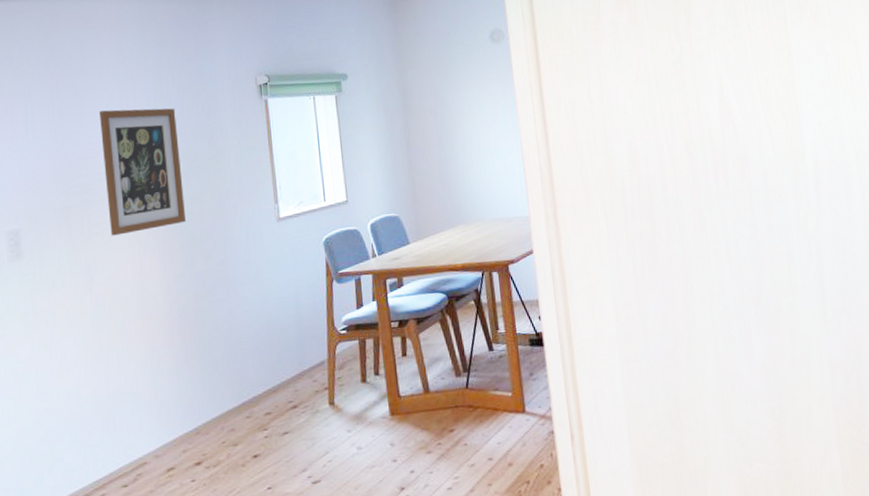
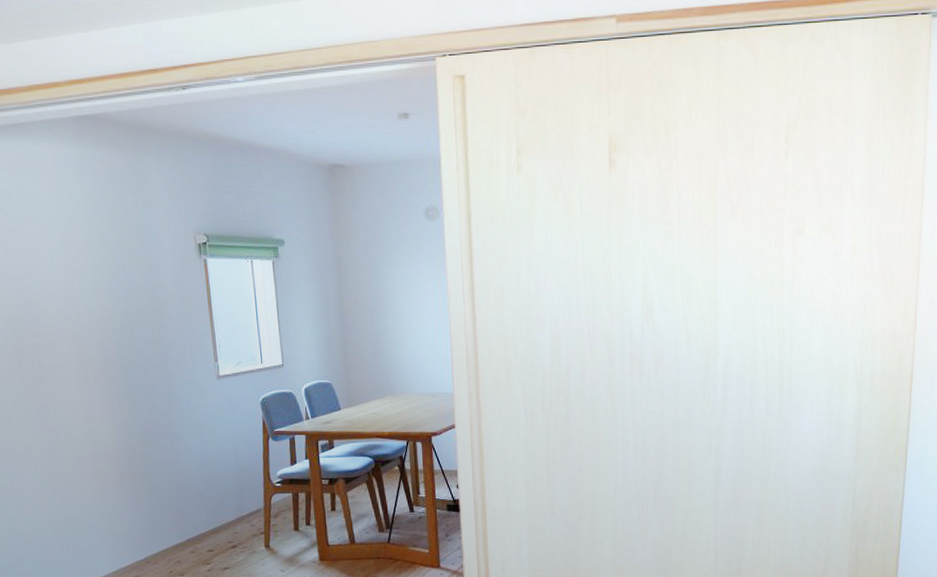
wall art: present [100,108,187,236] -> none [44,257,132,380]

